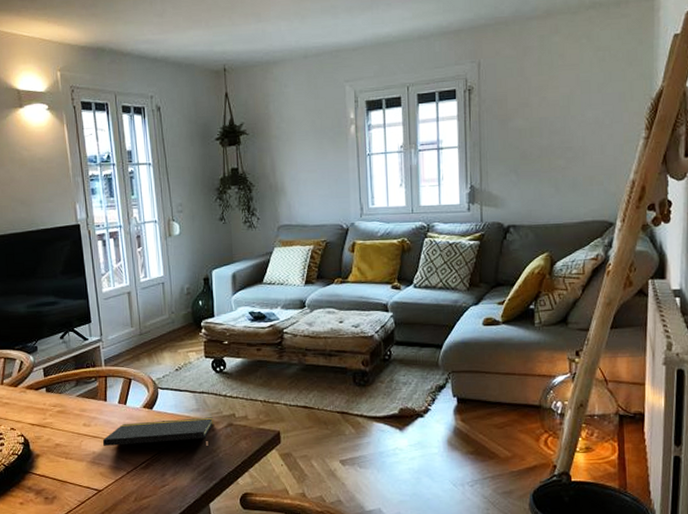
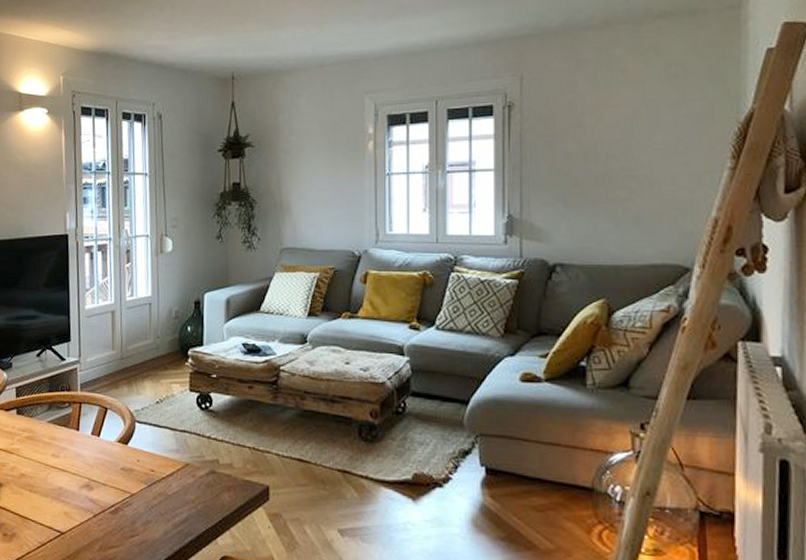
notepad: present [102,417,213,451] -> none [70,458,194,500]

